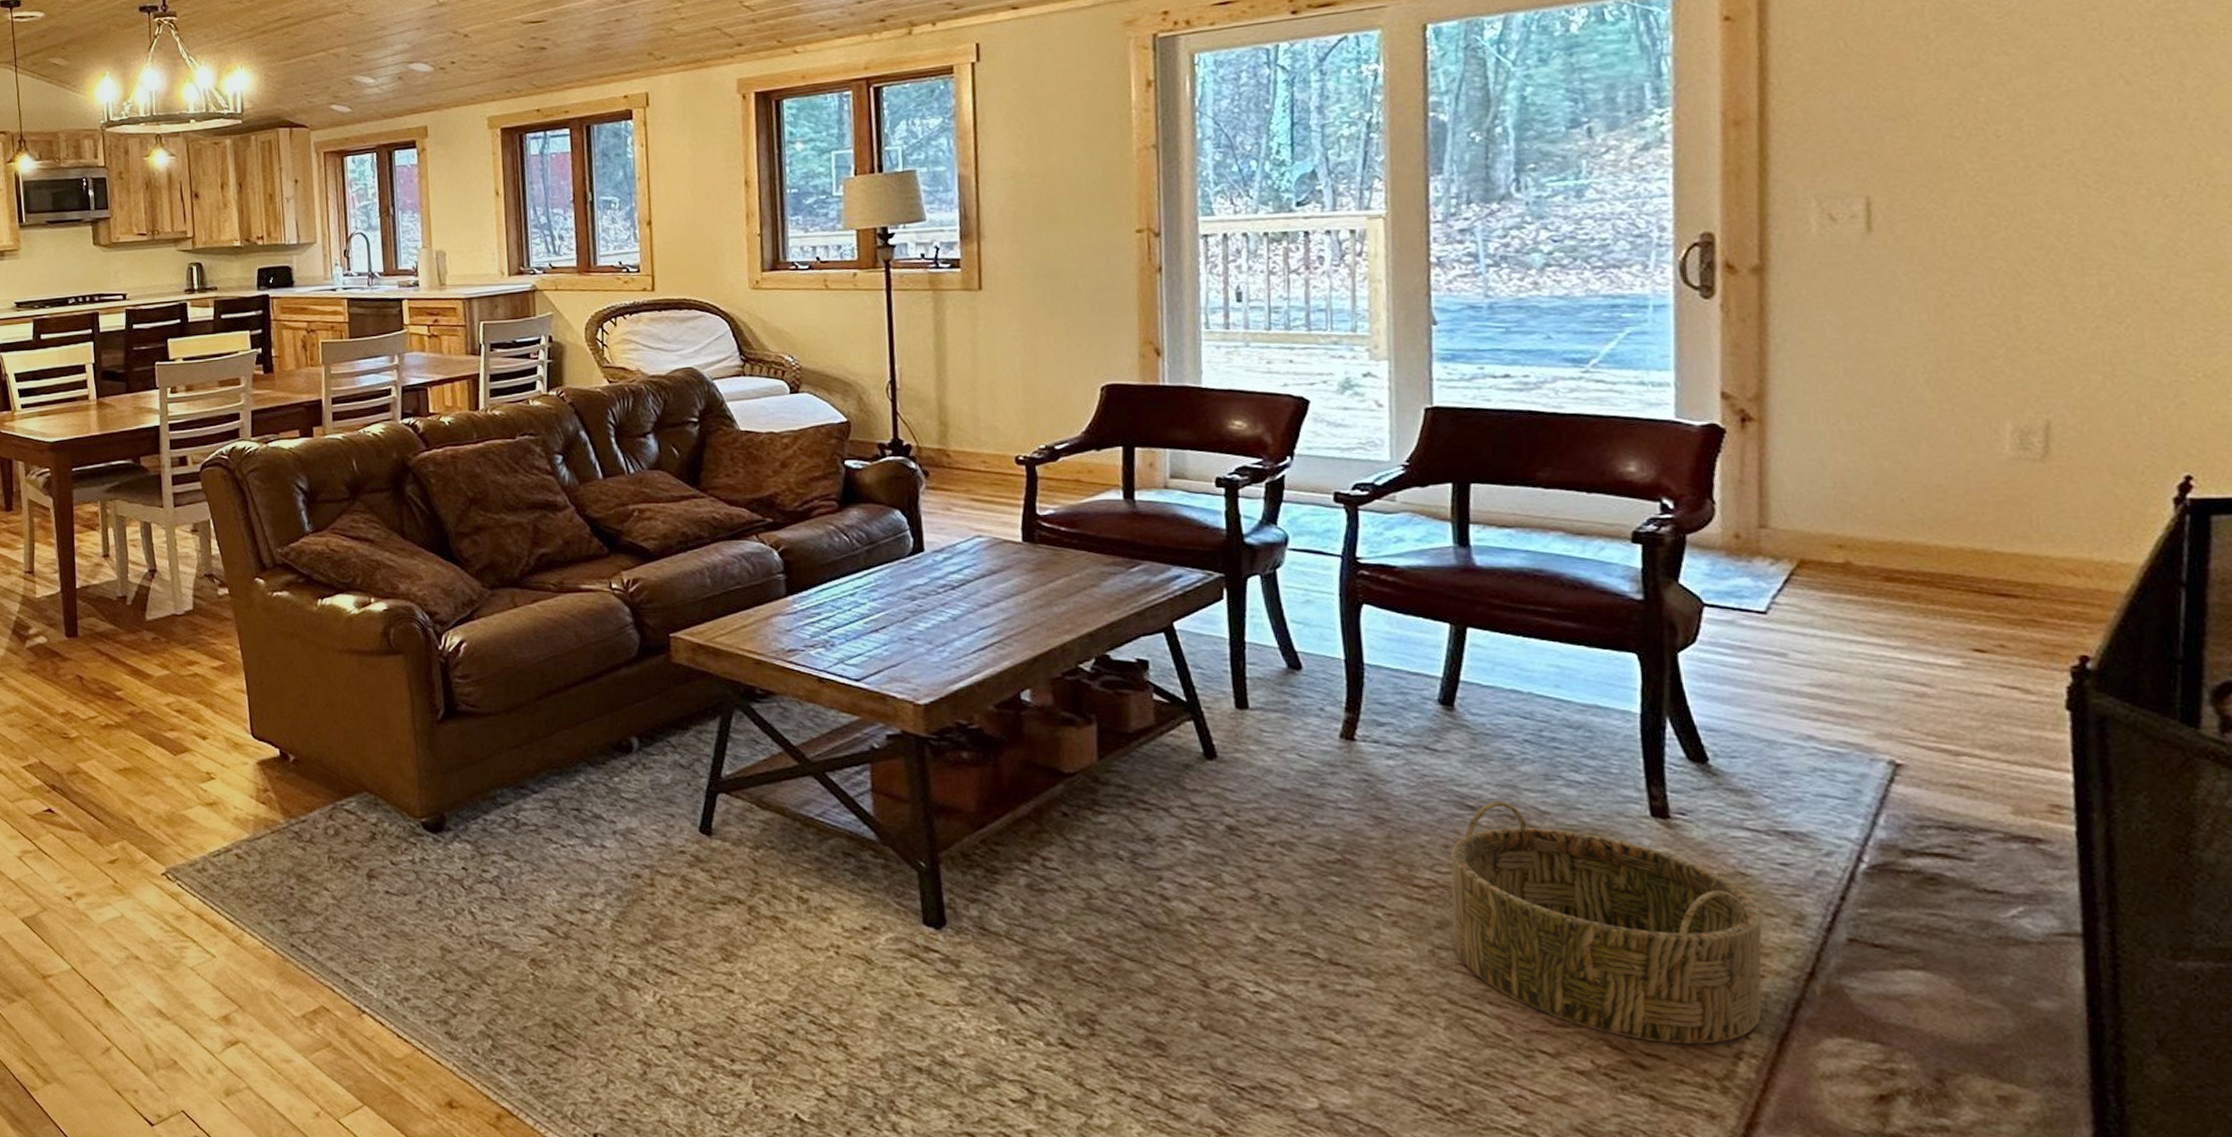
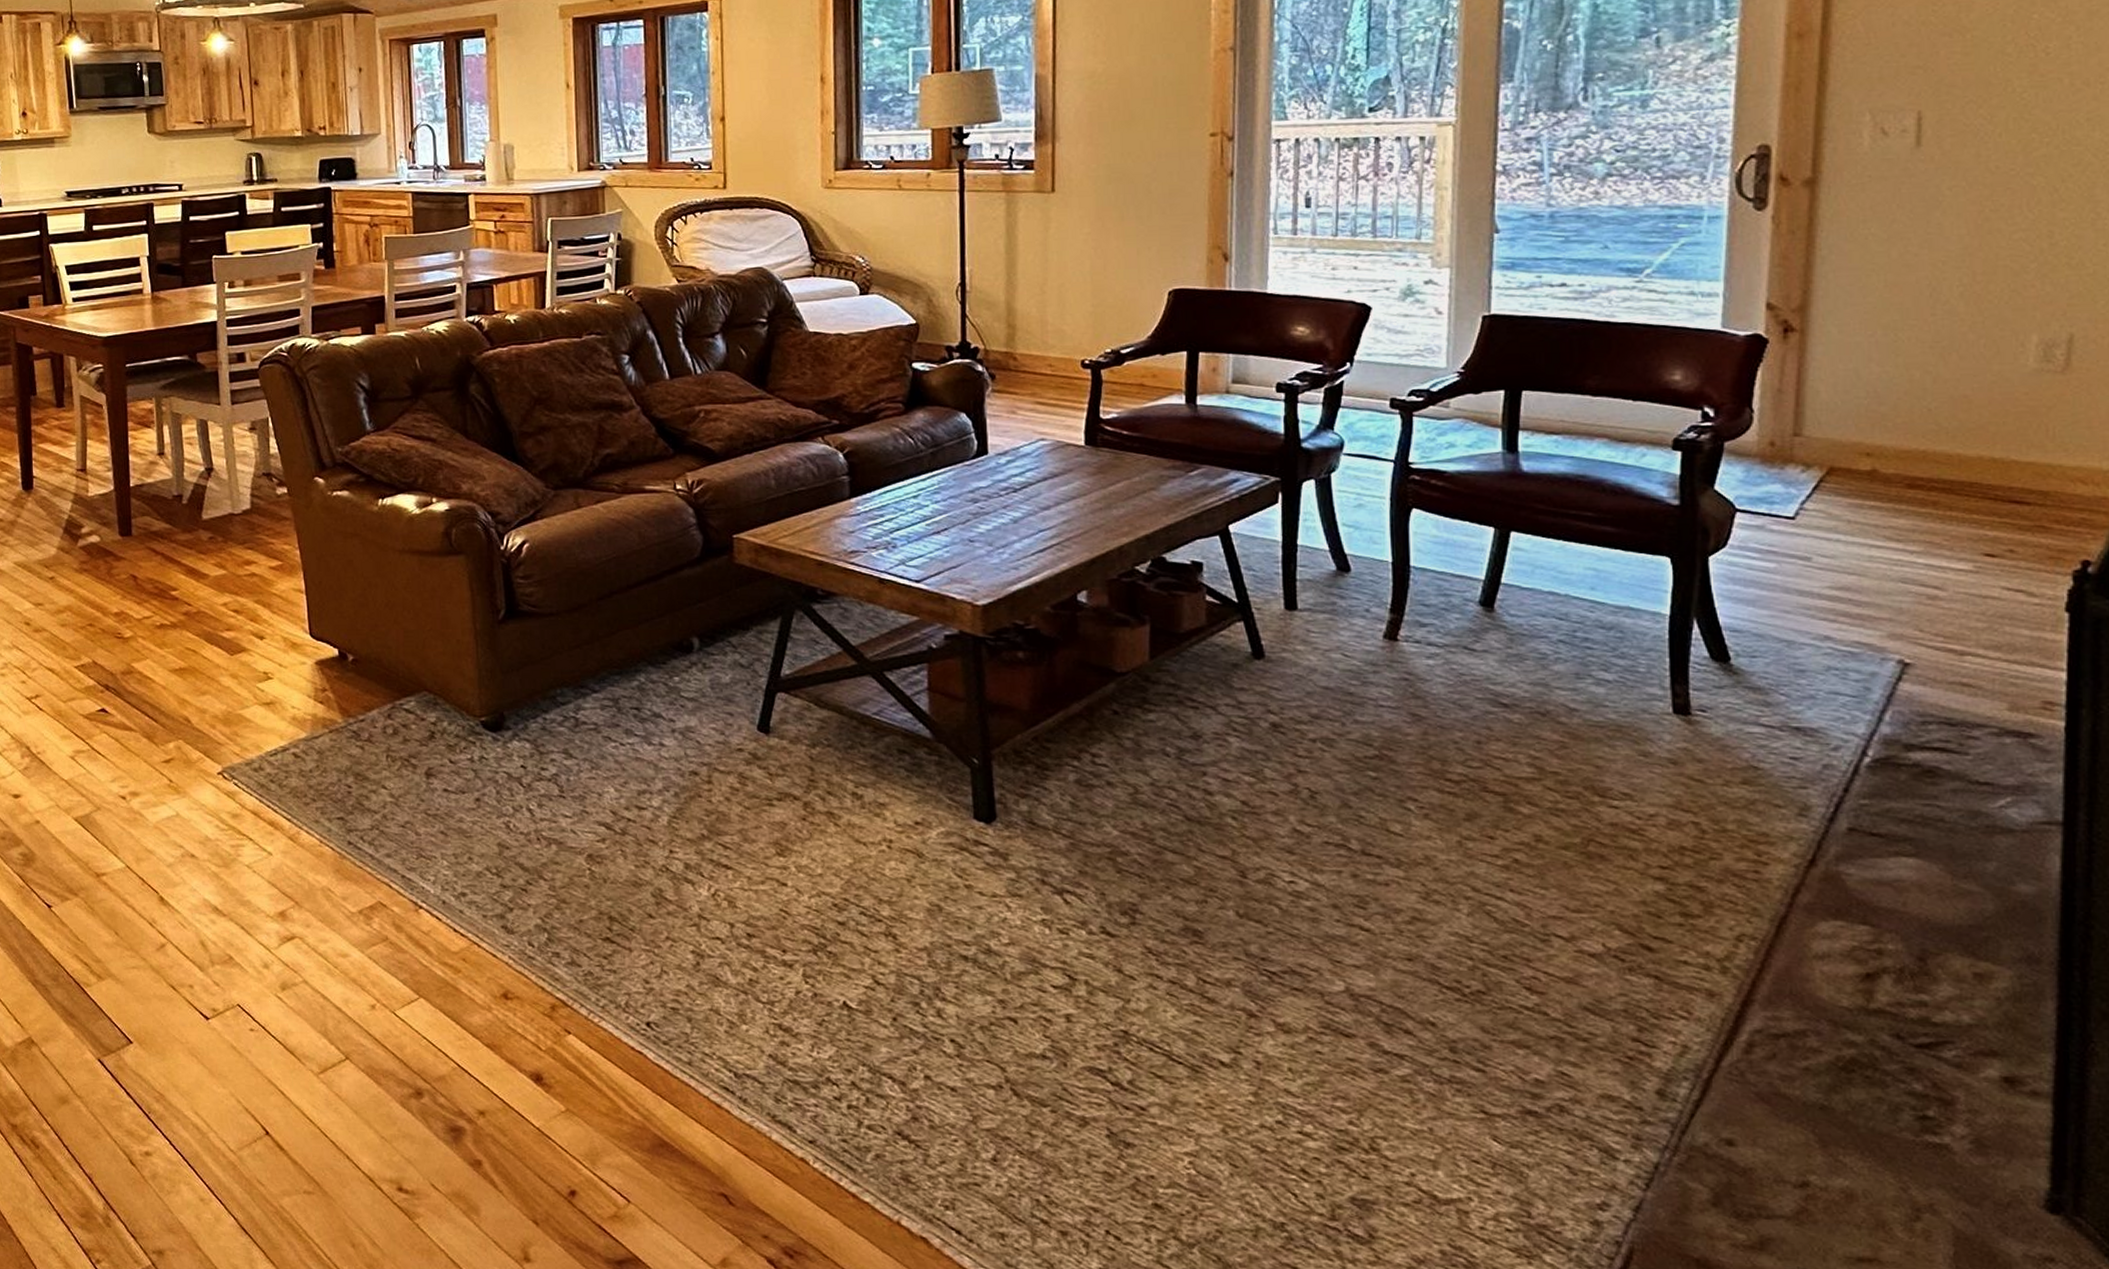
basket: present [1451,802,1762,1044] -> none [1479,699,1769,928]

